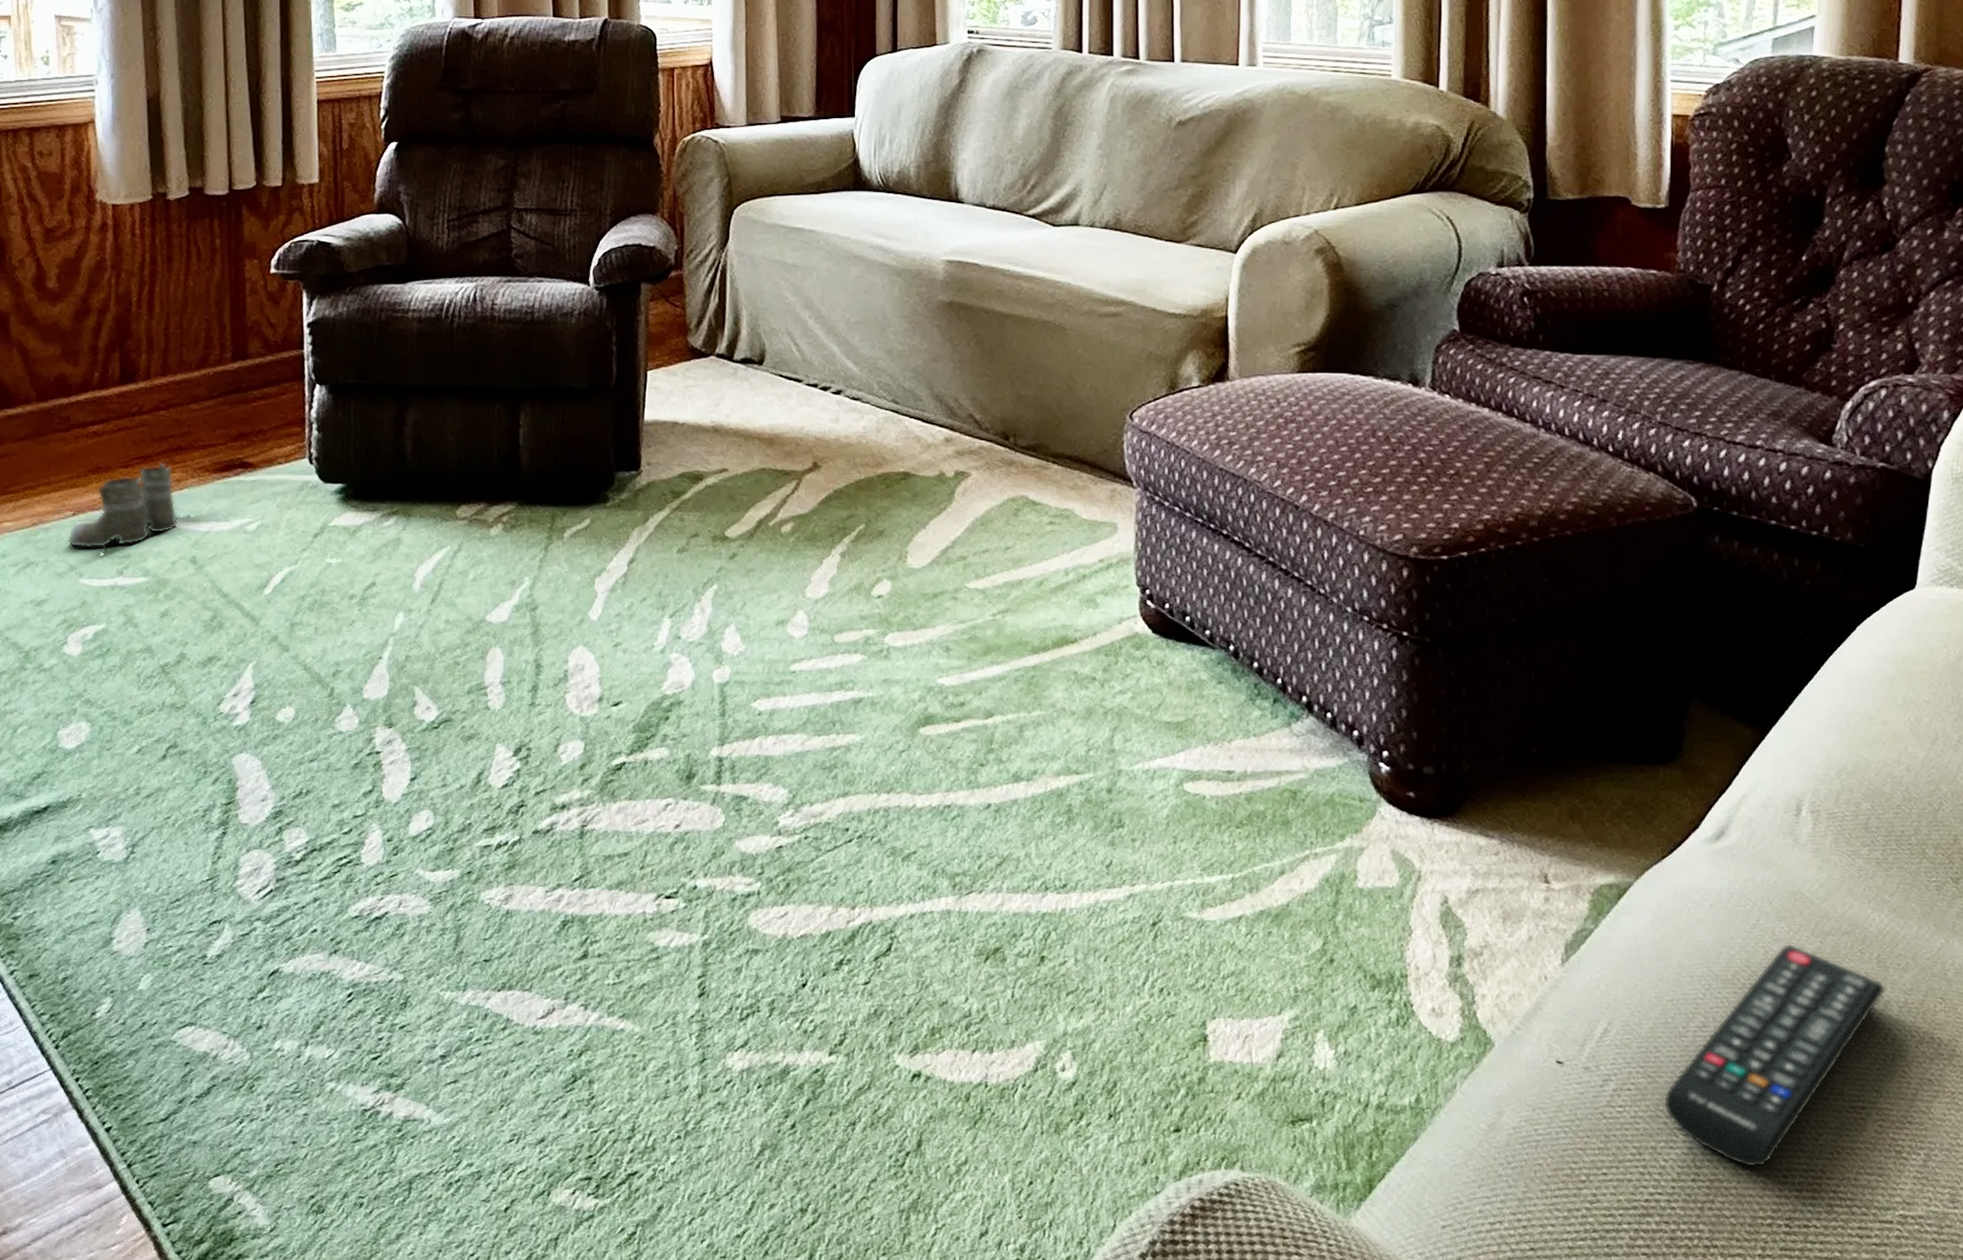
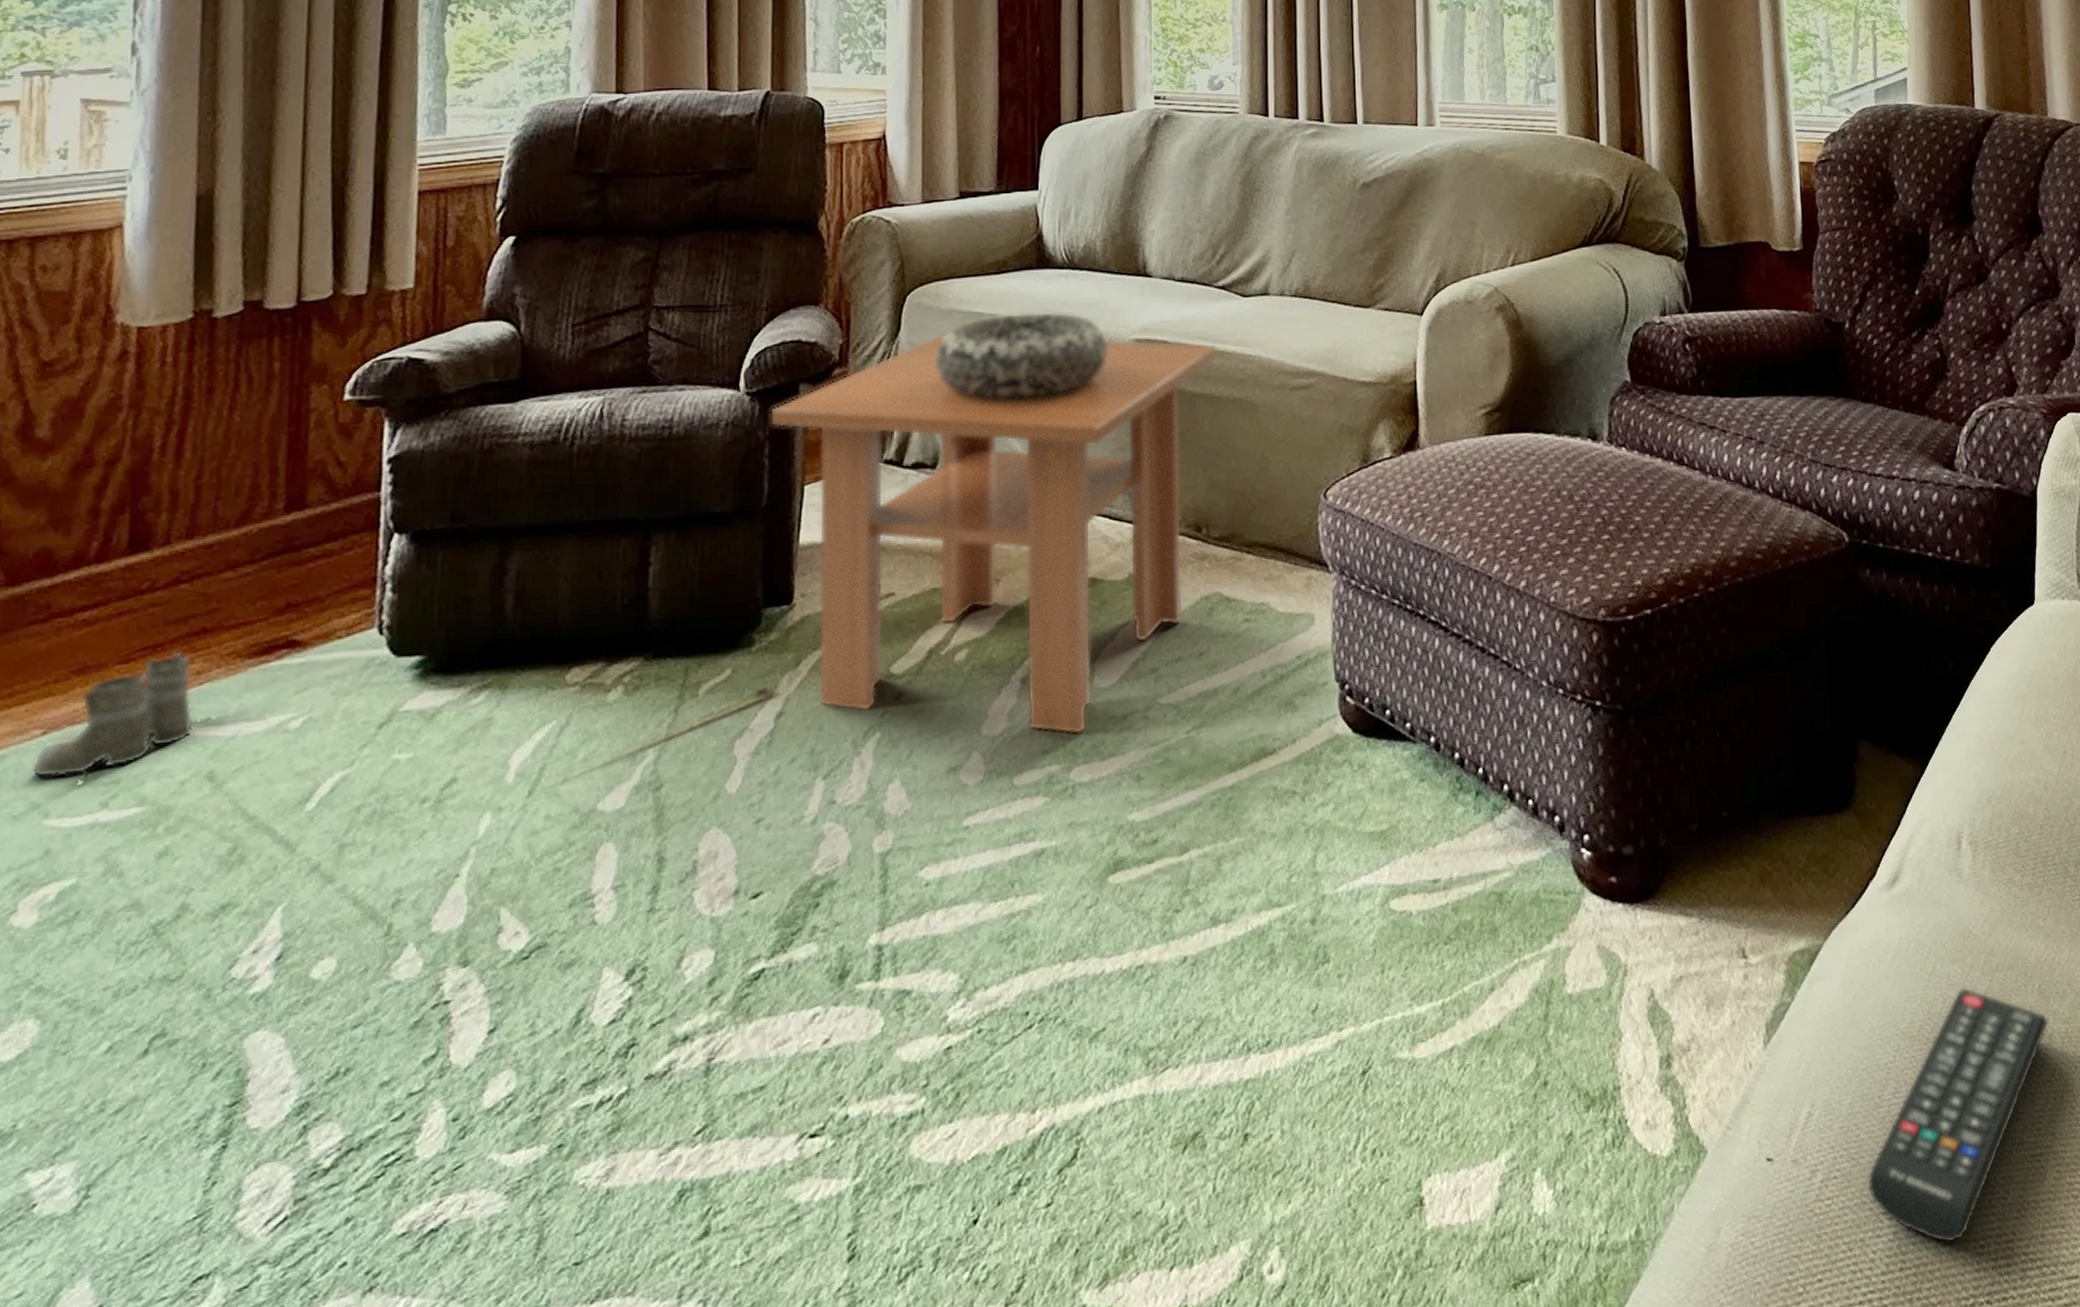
coffee table: none [616,245,1027,606] -> present [769,333,1218,735]
decorative bowl: none [761,230,921,307] -> present [936,311,1108,398]

